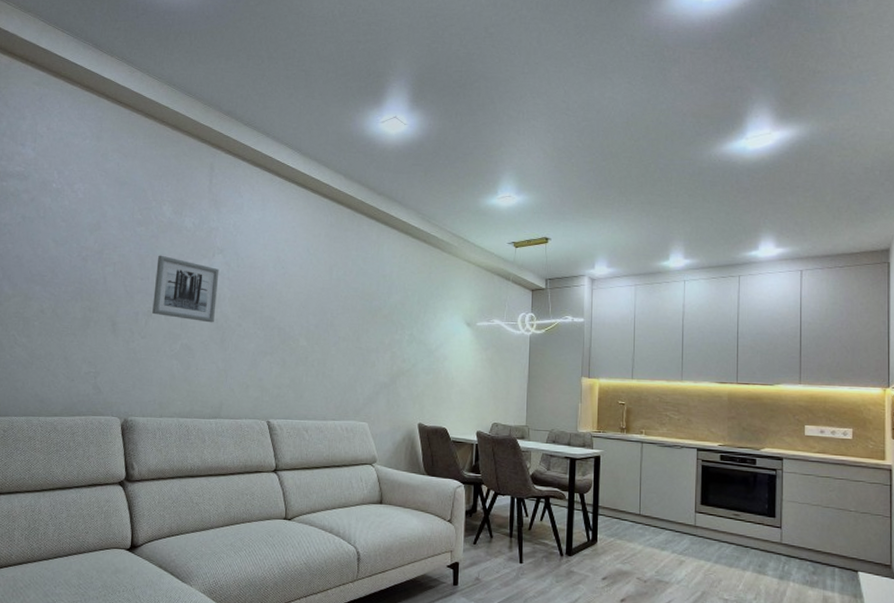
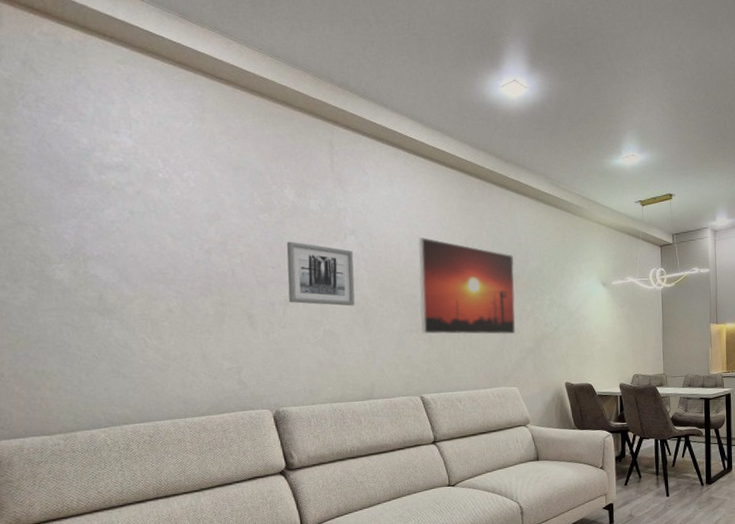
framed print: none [275,262,377,367] -> present [418,237,516,335]

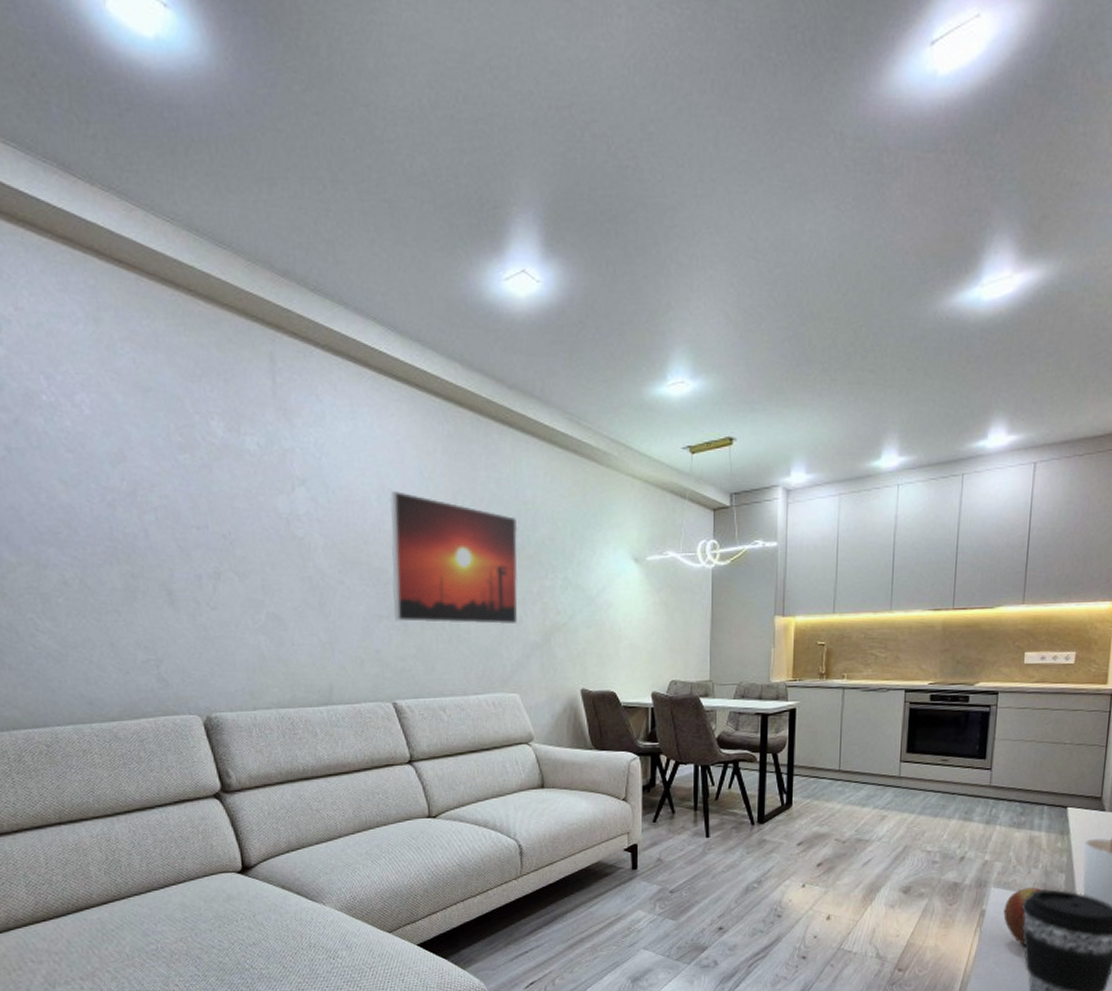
wall art: present [286,241,355,306] -> none [215,492,307,582]

